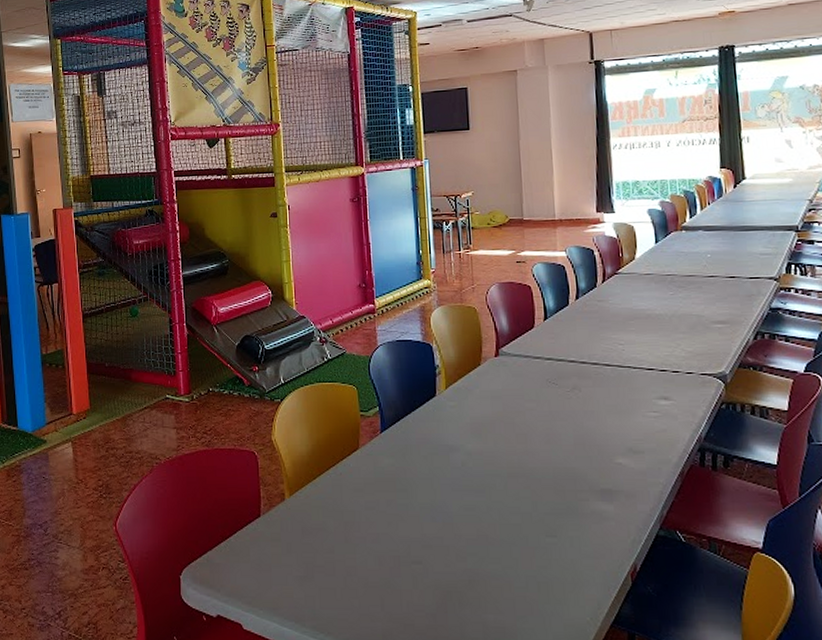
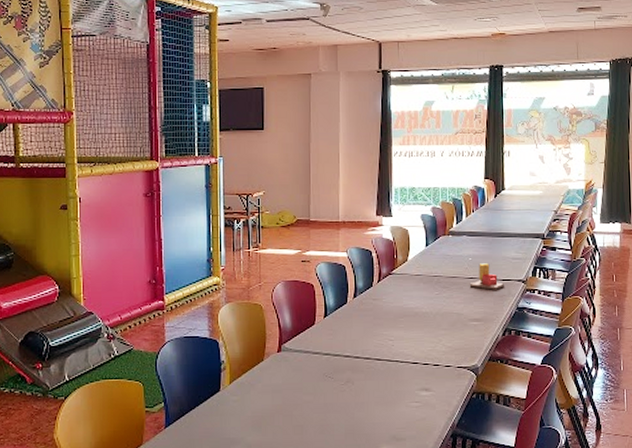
candle: none [709,260,752,289] -> present [469,263,504,290]

